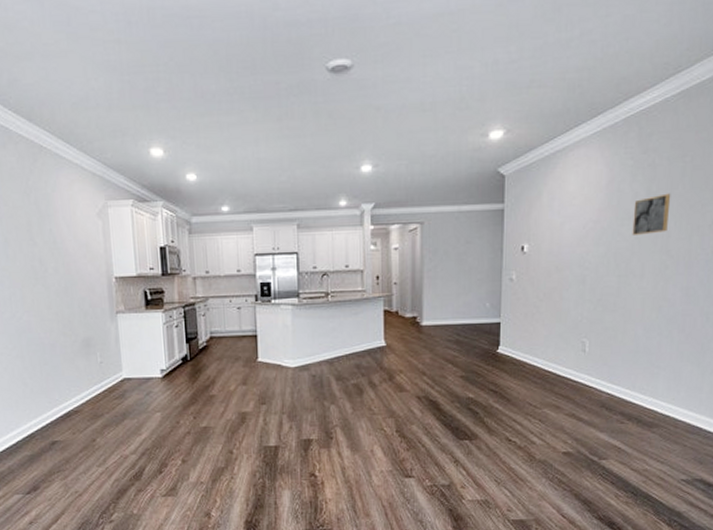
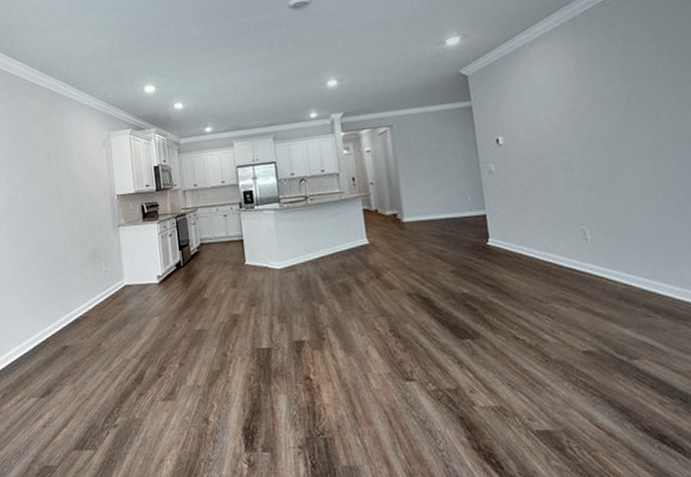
wall art: present [632,193,671,235] -> none [611,75,655,119]

